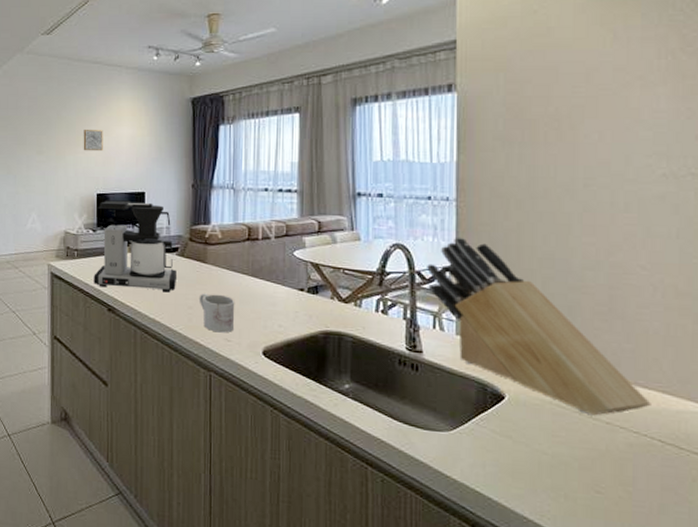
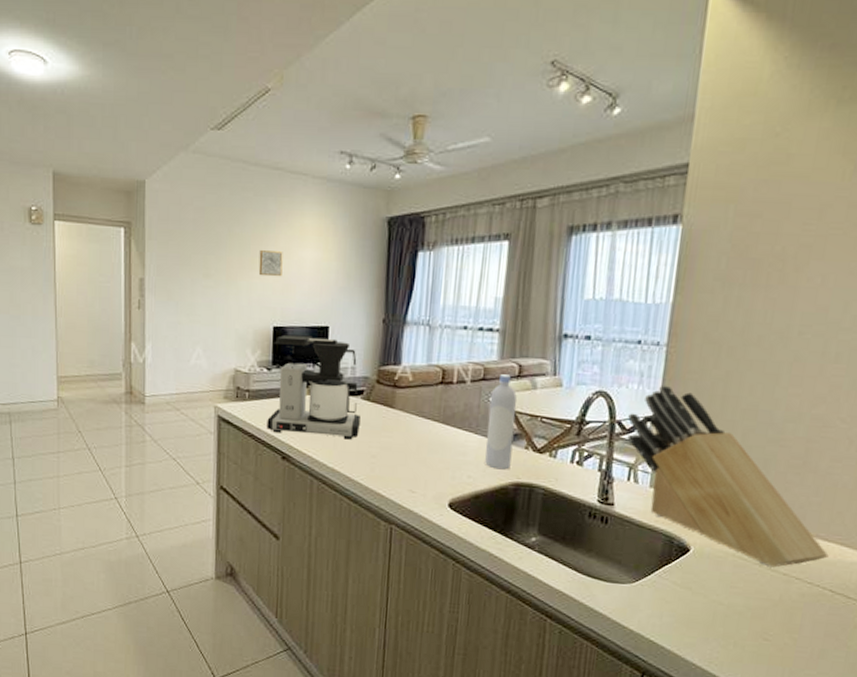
mug: present [199,293,235,333] -> none [383,441,423,484]
bottle: none [293,230,319,319] -> present [485,374,517,470]

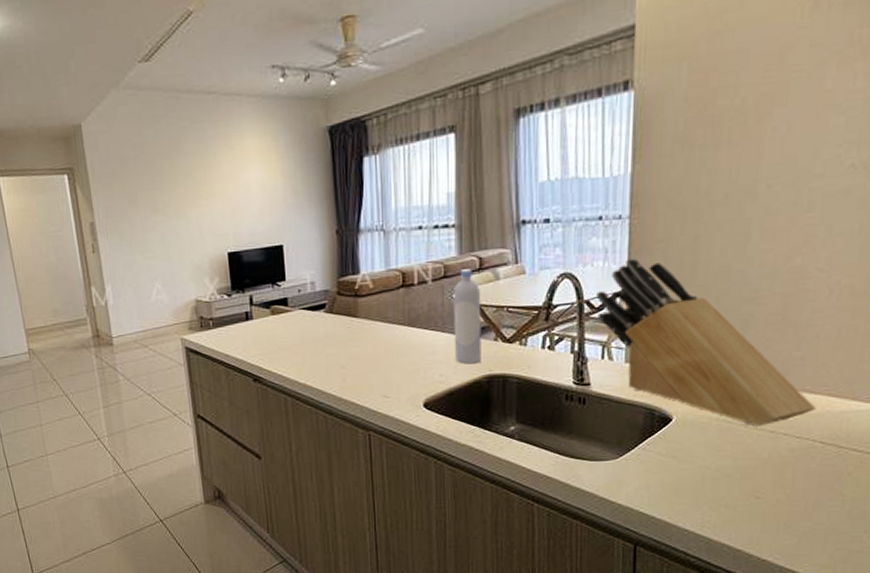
wall art: present [258,249,283,277] -> none [204,176,229,204]
coffee maker: present [266,334,361,440] -> none [230,256,326,357]

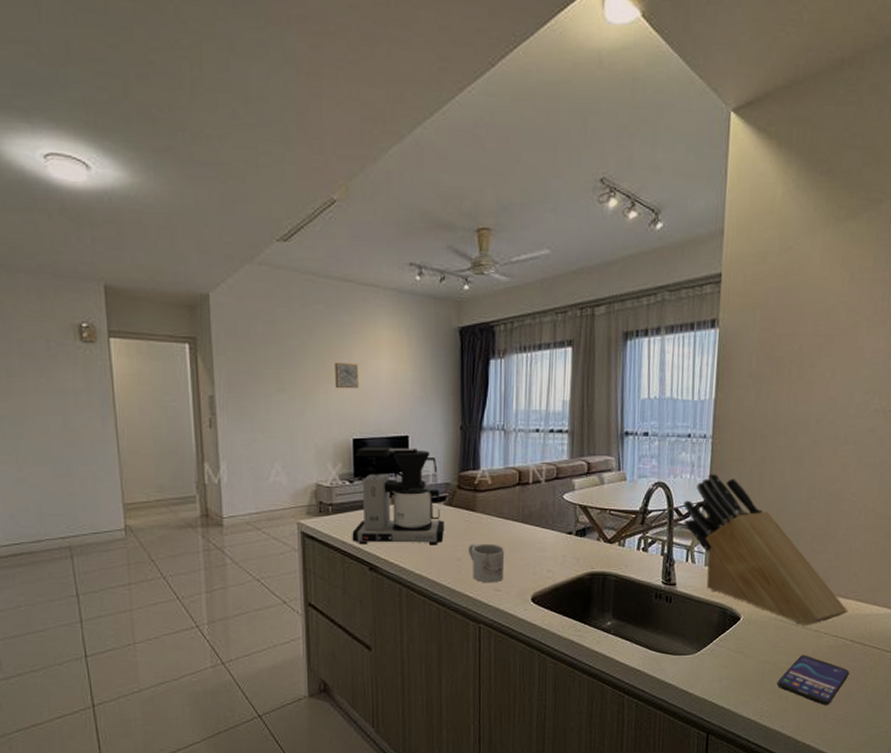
wall art: none [204,176,229,204] -> present [334,362,359,389]
coffee maker: none [230,256,326,357] -> present [352,446,444,545]
mug: none [352,349,393,390] -> present [468,543,505,583]
bottle: present [453,269,481,365] -> none [562,472,588,562]
smartphone: none [721,459,820,516] -> present [776,655,850,705]

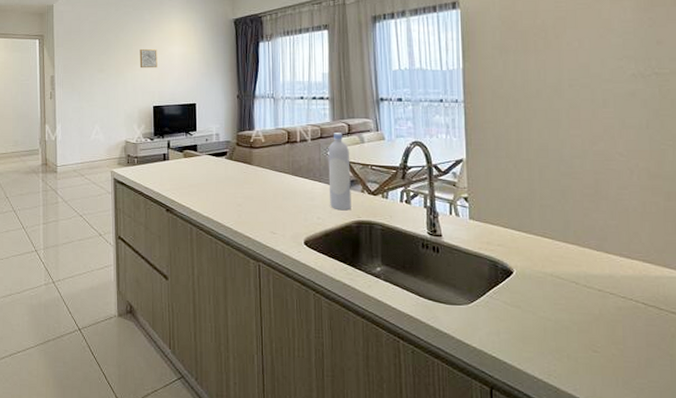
coffee maker: present [352,446,444,545] -> none [152,111,226,192]
mug: present [468,543,505,583] -> none [246,192,279,227]
bottle: none [562,472,588,562] -> present [328,133,351,211]
knife block: present [684,473,848,626] -> none [442,133,634,285]
smartphone: present [776,655,850,705] -> none [562,314,647,371]

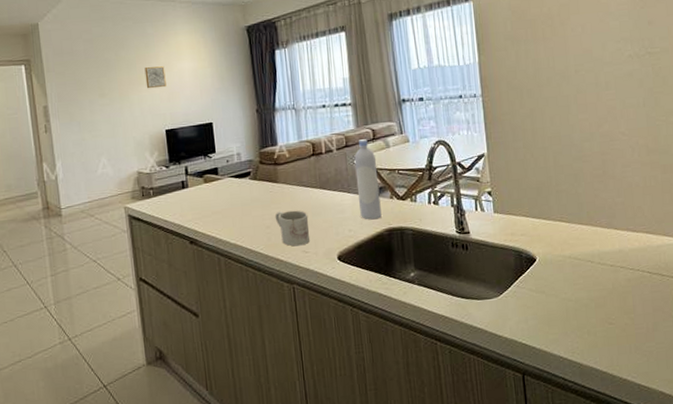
mug: none [246,192,279,227] -> present [275,210,311,247]

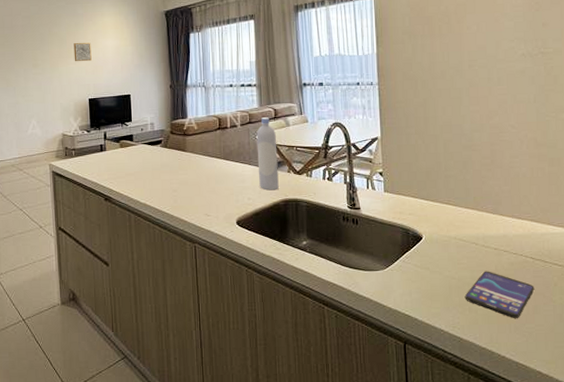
mug: present [275,210,311,247] -> none [181,177,213,210]
smartphone: none [582,289,653,338] -> present [464,271,535,318]

